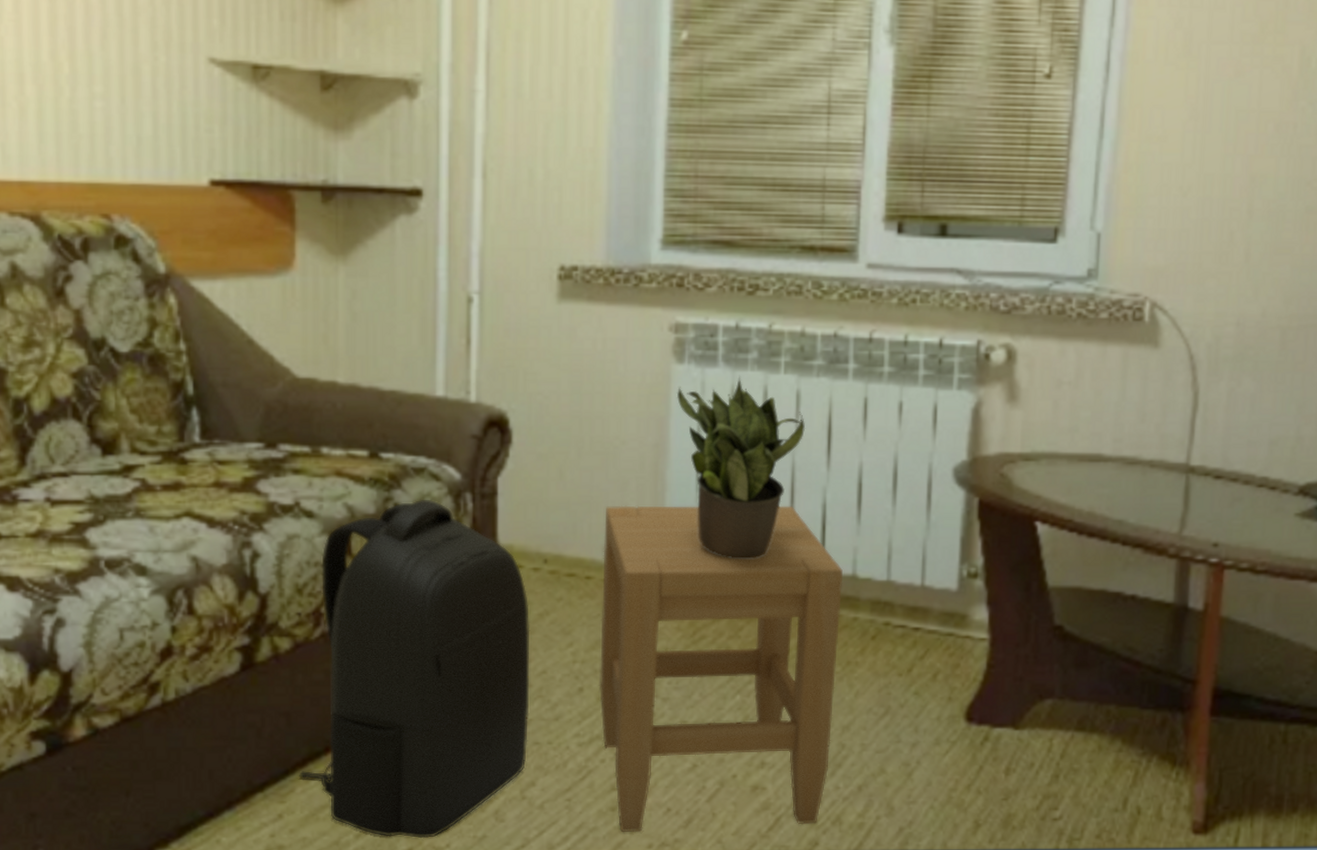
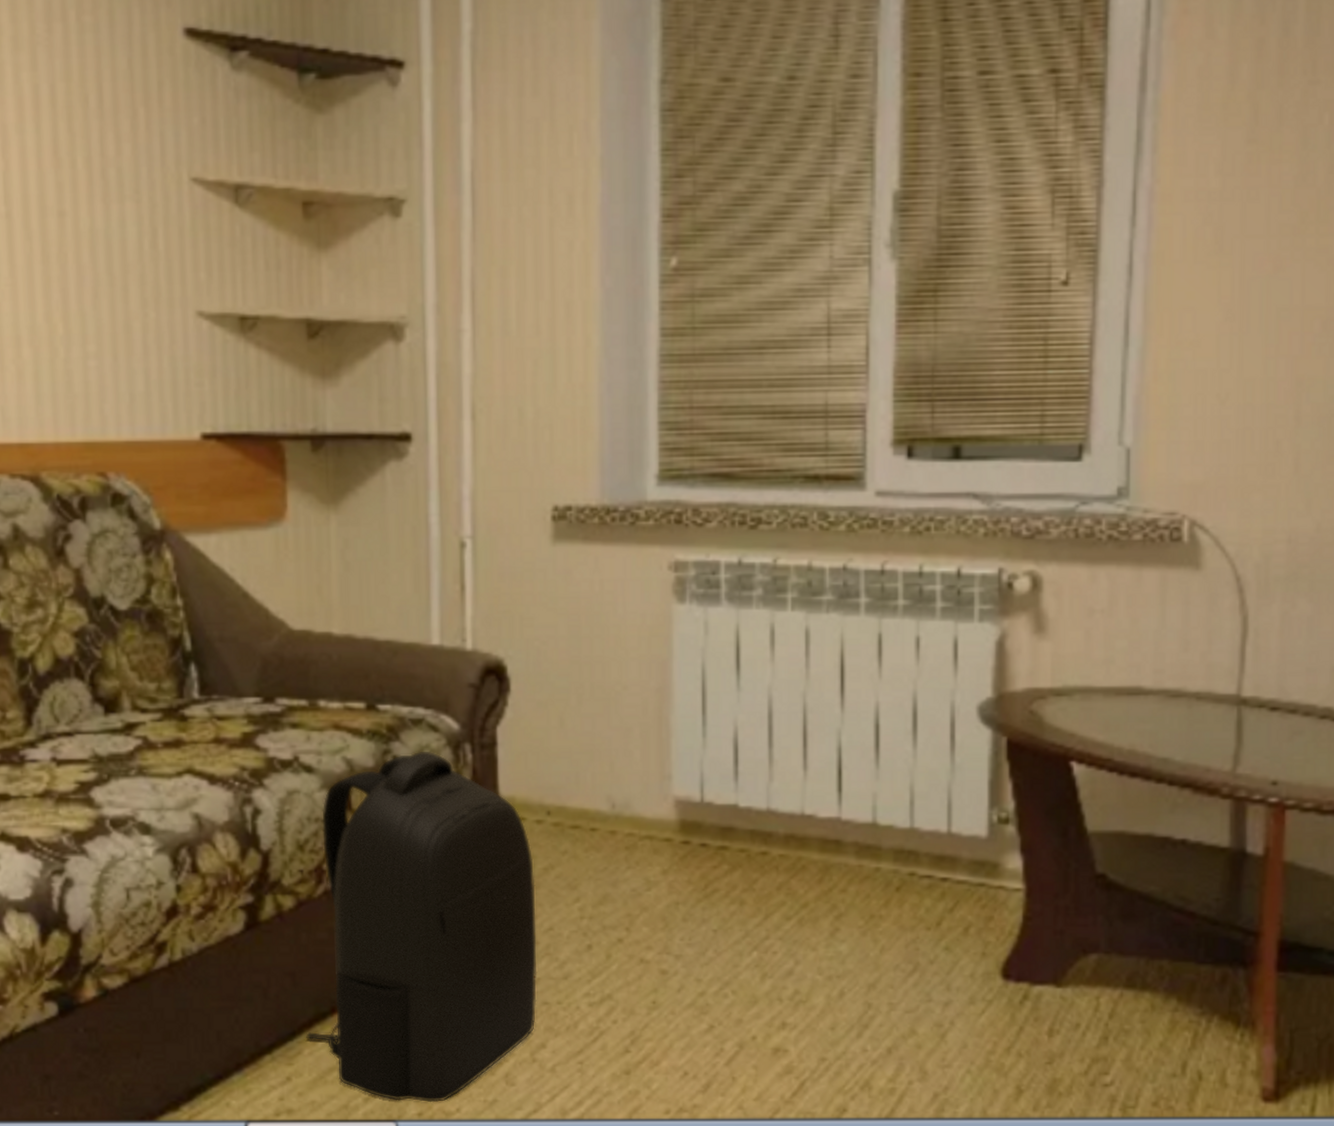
stool: present [598,505,843,833] -> none [607,750,863,1098]
potted plant: present [676,376,806,559] -> none [678,614,817,807]

